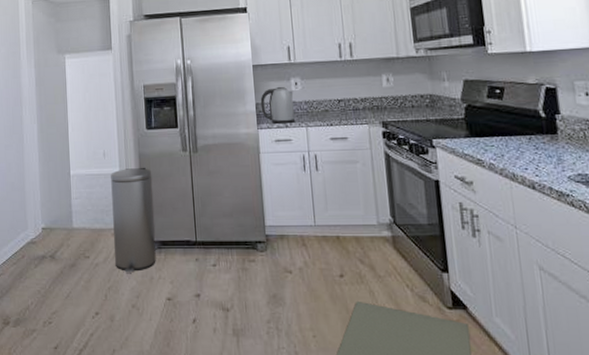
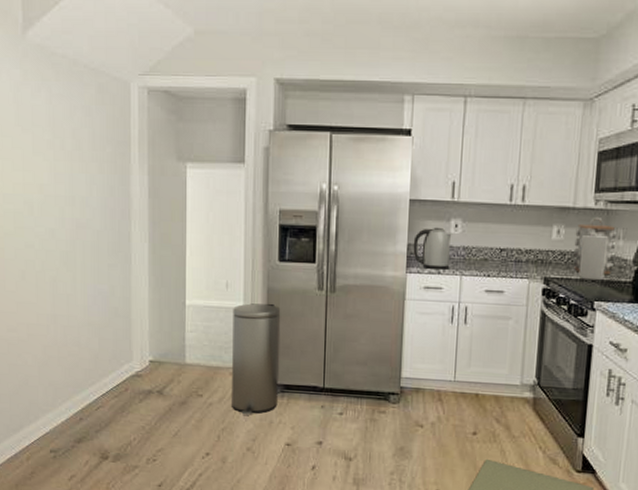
spice rack: none [403,64,444,115] -> present [573,218,616,275]
paper towel holder: none [409,77,438,121] -> present [578,233,608,281]

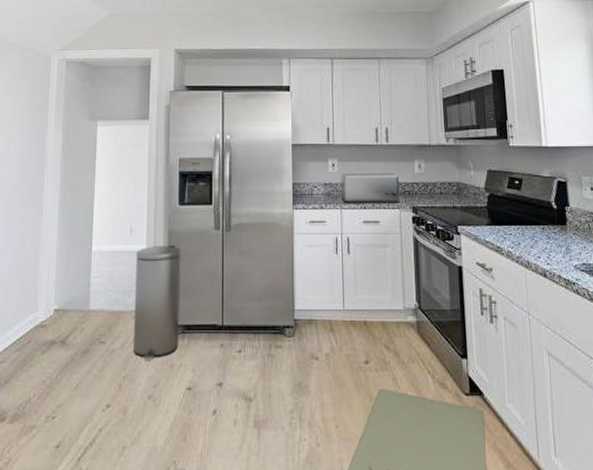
kettle: present [413,227,452,271] -> none [297,167,330,206]
toaster: none [462,235,533,273] -> present [340,172,400,204]
spice rack: present [573,218,616,275] -> none [433,153,469,202]
paper towel holder: present [578,233,608,281] -> none [439,166,463,207]

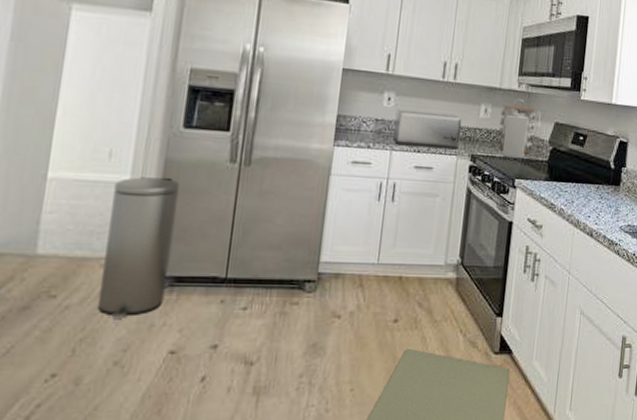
spice rack: none [433,153,469,202] -> present [497,99,536,154]
paper towel holder: none [439,166,463,207] -> present [502,113,528,159]

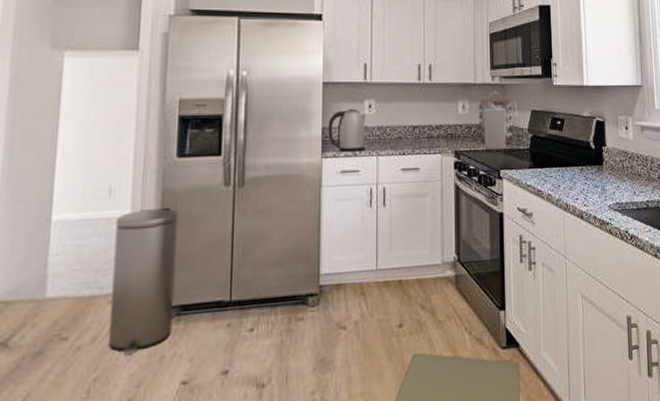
kettle: none [342,98,385,145] -> present [328,108,366,153]
toaster: present [393,109,462,150] -> none [378,114,442,150]

